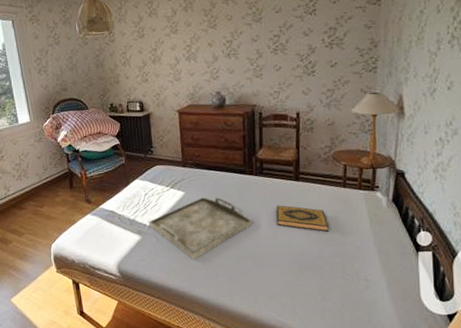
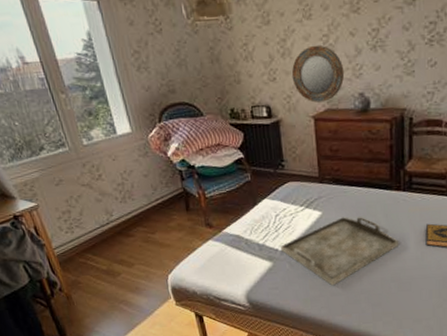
home mirror: none [160,53,204,99] -> present [291,45,345,103]

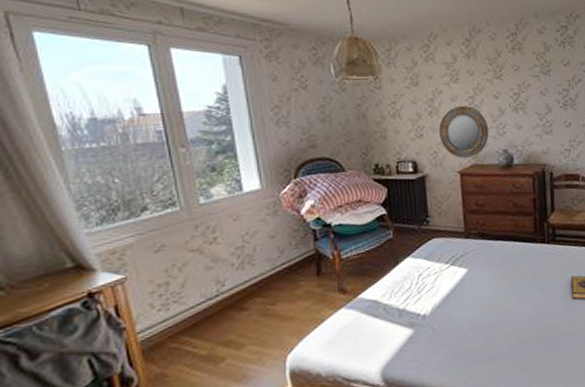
serving tray: present [281,217,398,286] -> none [423,272,545,352]

